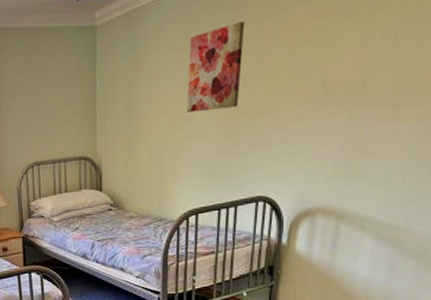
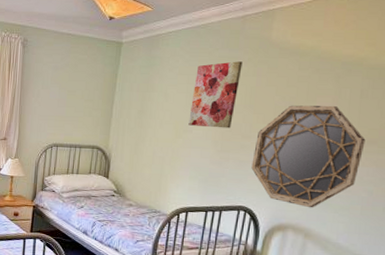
home mirror: none [267,55,404,185] -> present [251,105,366,208]

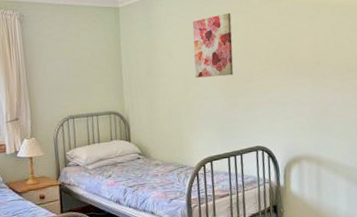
home mirror: present [251,105,366,208] -> none [257,42,346,137]

